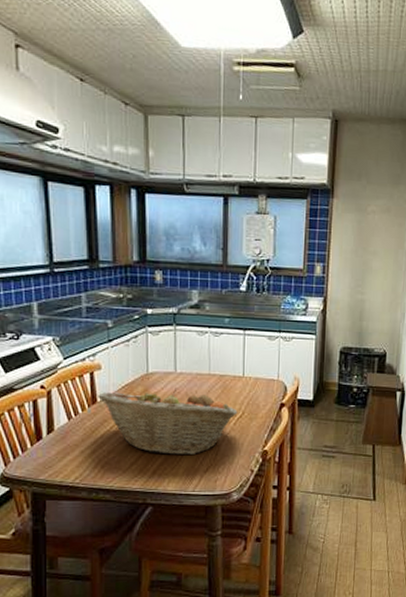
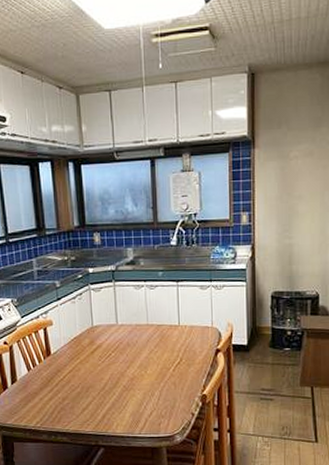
fruit basket: present [98,388,238,455] -> none [51,338,176,400]

